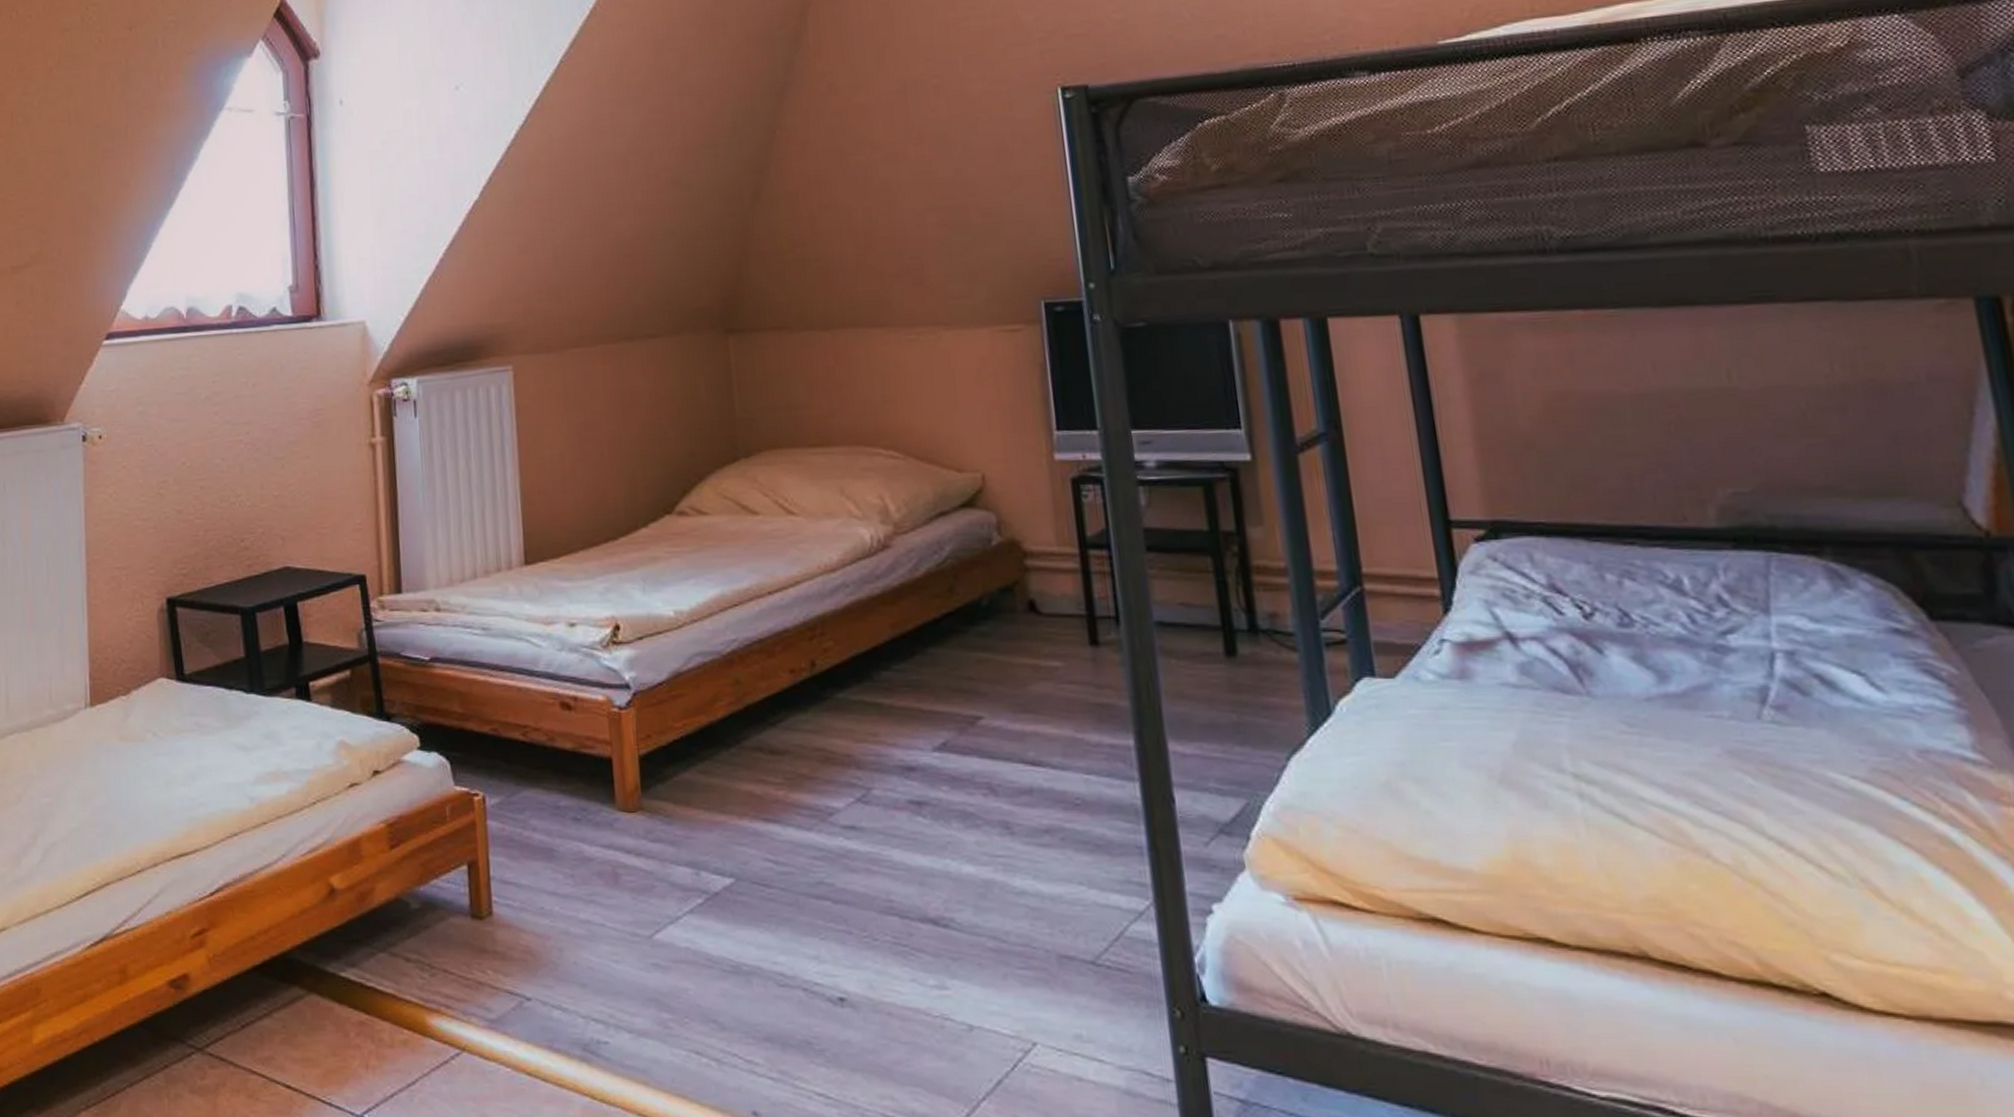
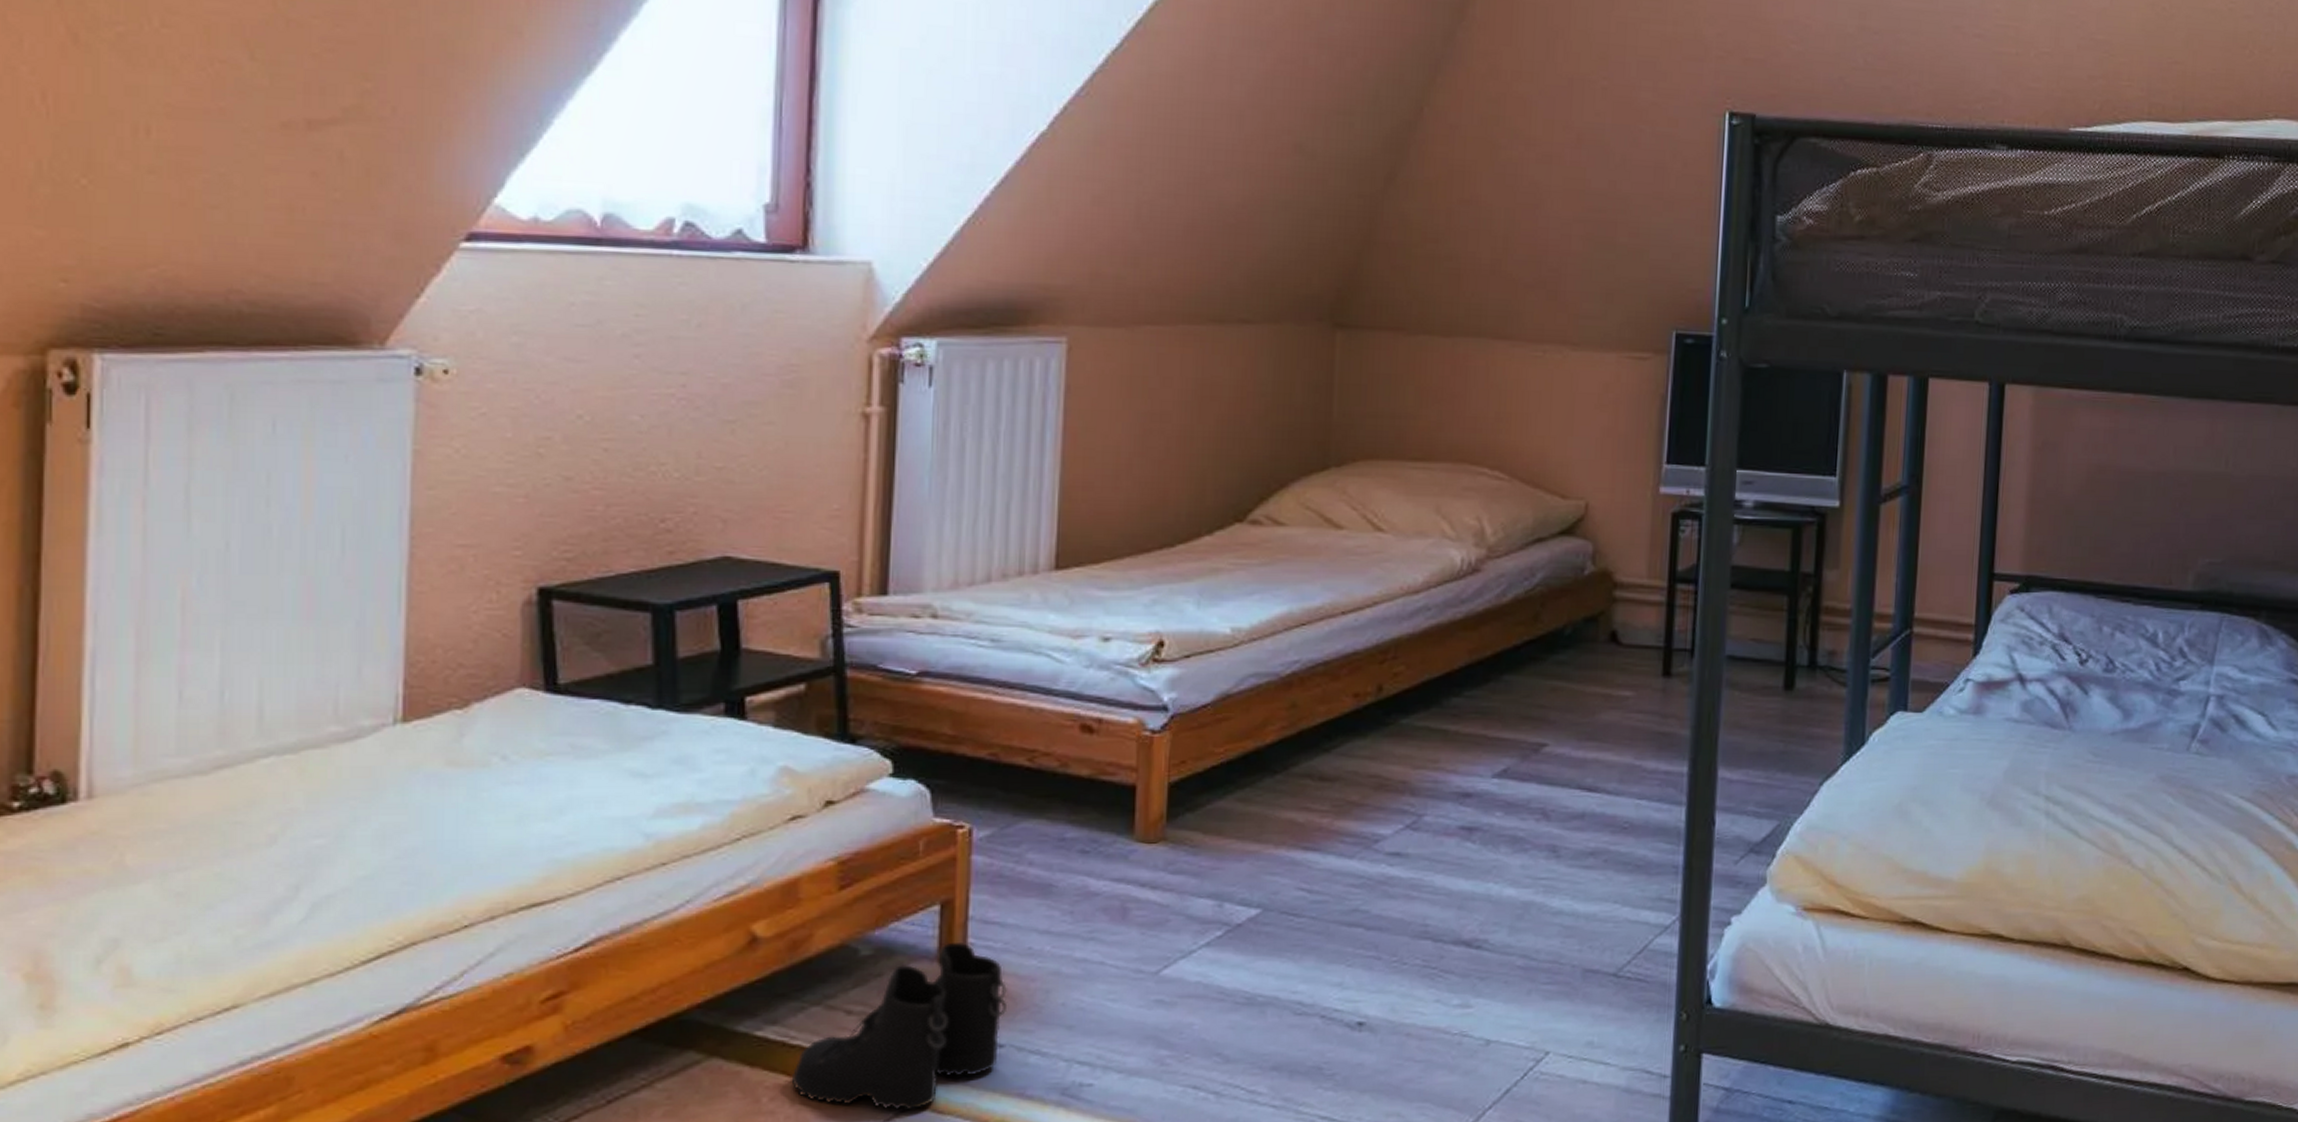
boots: none [369,899,529,1054] -> present [791,942,1007,1110]

